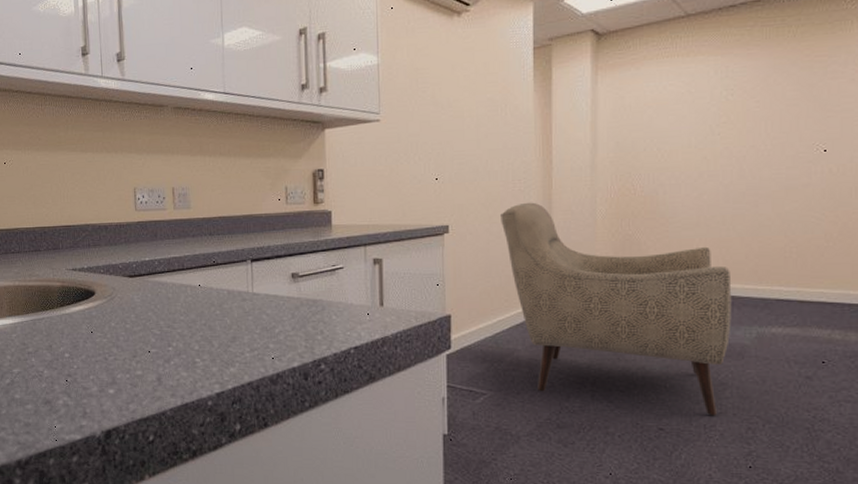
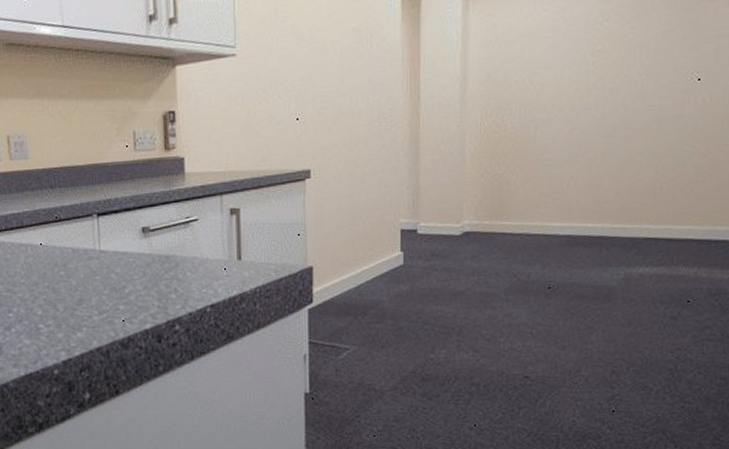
chair: present [501,202,732,416] -> none [365,142,601,361]

